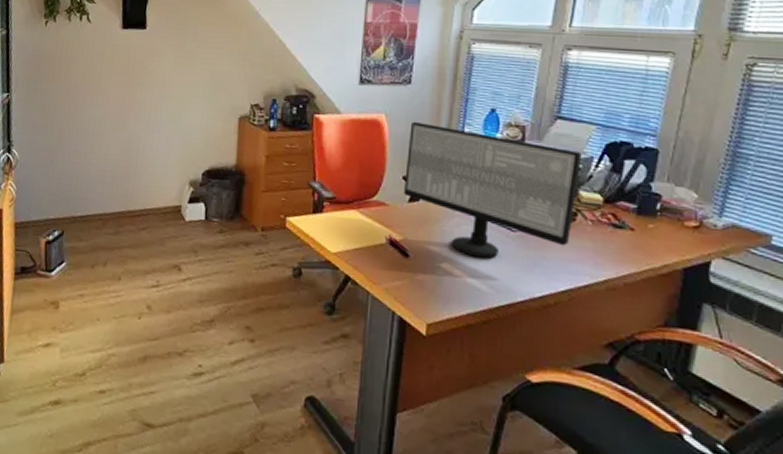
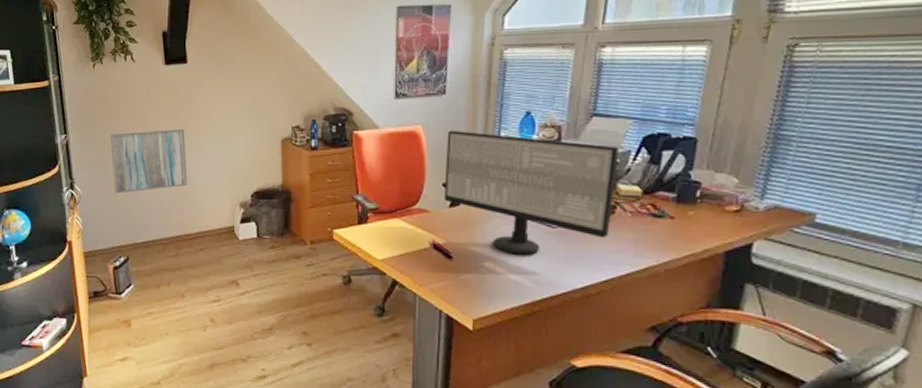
wall art: none [55,96,138,162] -> present [110,129,187,194]

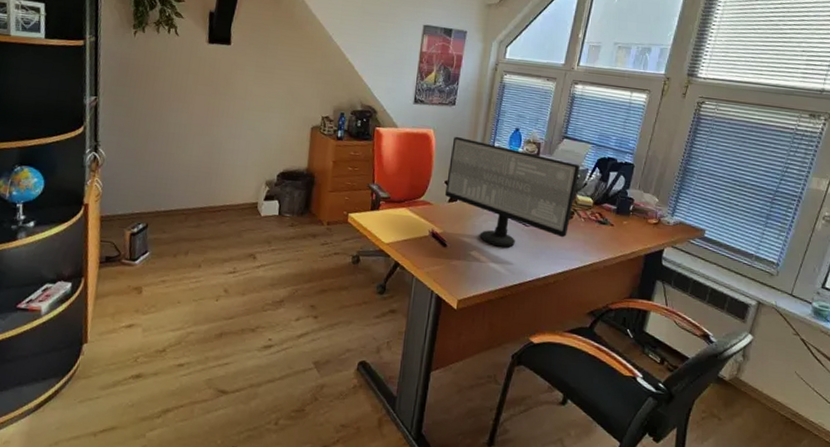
wall art: present [110,129,187,194] -> none [141,102,221,162]

